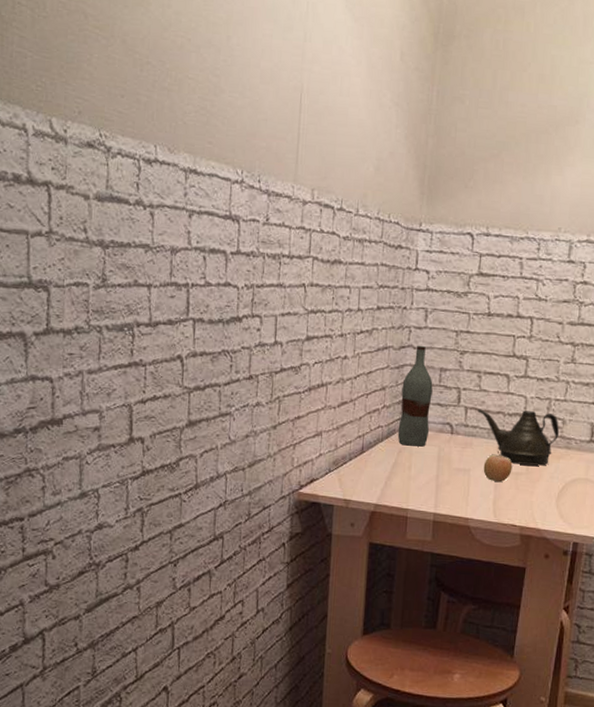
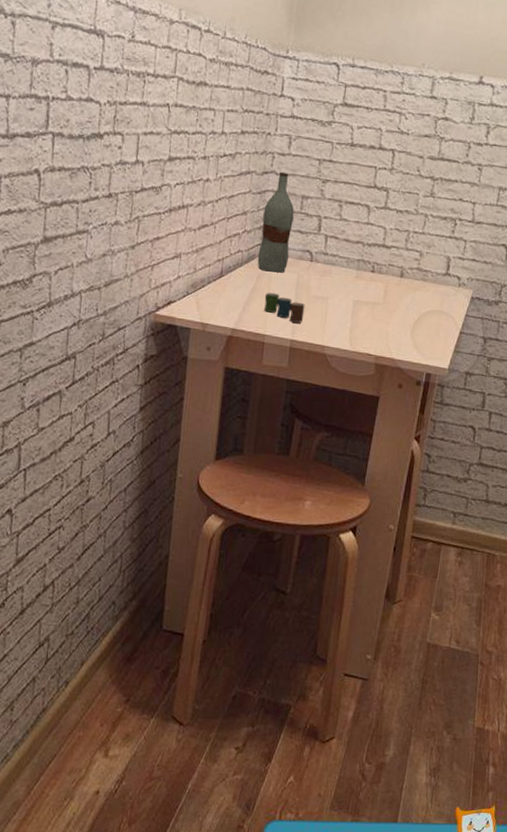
cup: none [406,467,447,496] -> present [264,292,305,323]
teapot: present [477,409,560,466] -> none [337,237,417,297]
fruit: present [483,451,513,483] -> none [341,280,370,312]

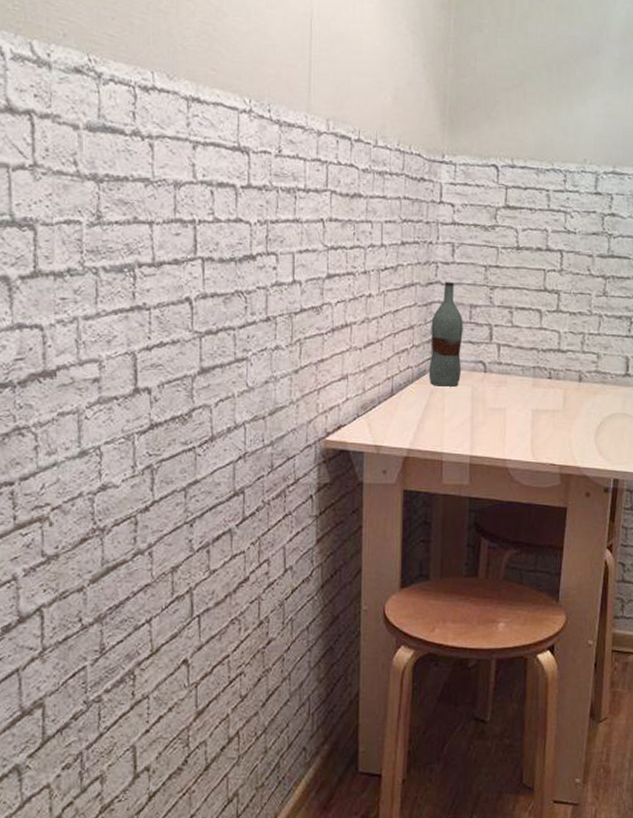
cup: present [264,292,305,323] -> none [439,408,482,437]

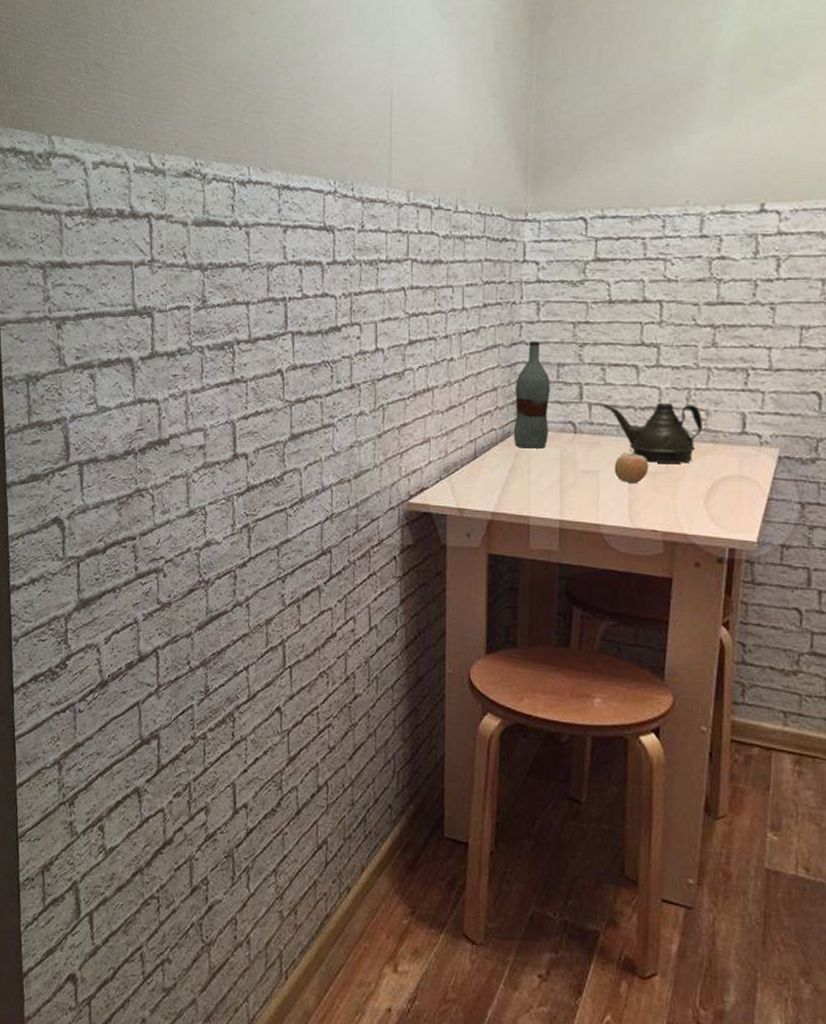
teapot: none [511,345,595,402] -> present [603,403,704,463]
fruit: none [519,388,549,421] -> present [614,449,649,484]

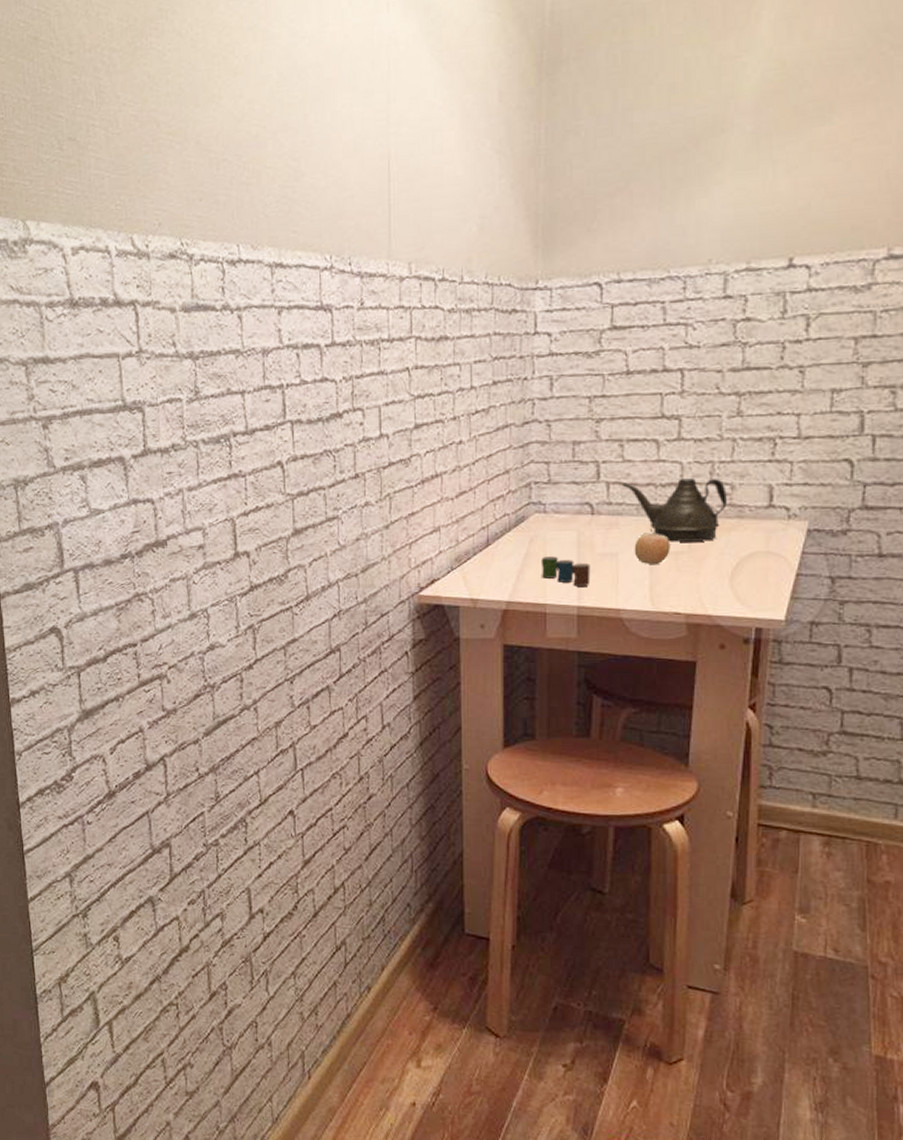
bottle: present [513,340,550,449] -> none [527,418,565,533]
cup: none [525,471,573,501] -> present [541,556,591,586]

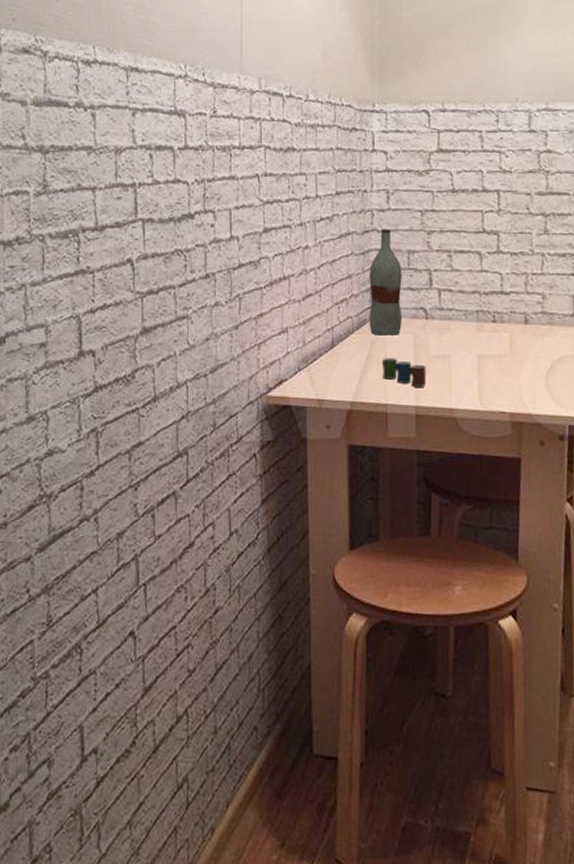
bottle: none [527,418,565,533] -> present [369,228,403,336]
teapot: present [622,478,728,542] -> none [451,288,541,346]
fruit: present [634,528,671,565] -> none [464,333,495,367]

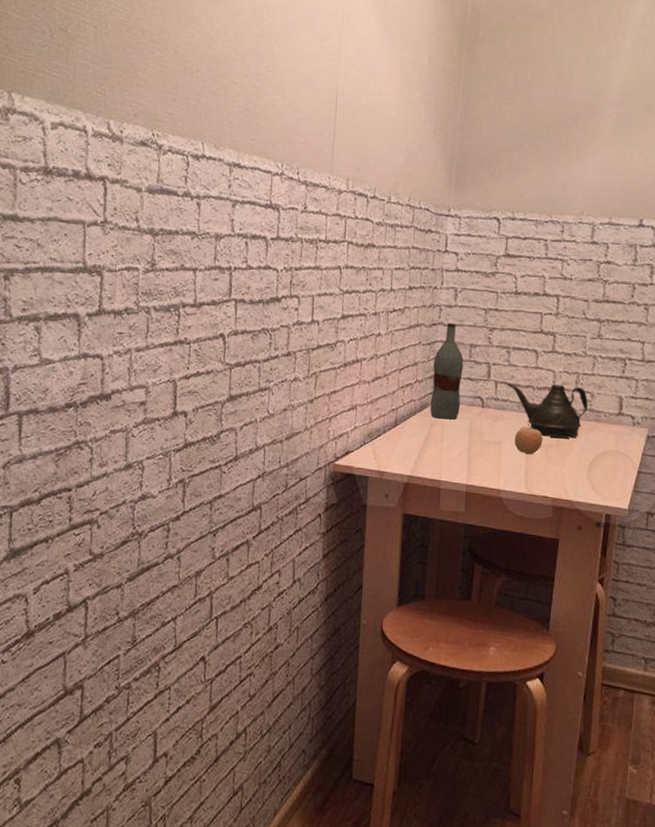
cup: present [381,358,427,387] -> none [438,439,479,468]
teapot: none [451,288,541,346] -> present [507,383,589,438]
fruit: none [464,333,495,367] -> present [514,423,543,455]

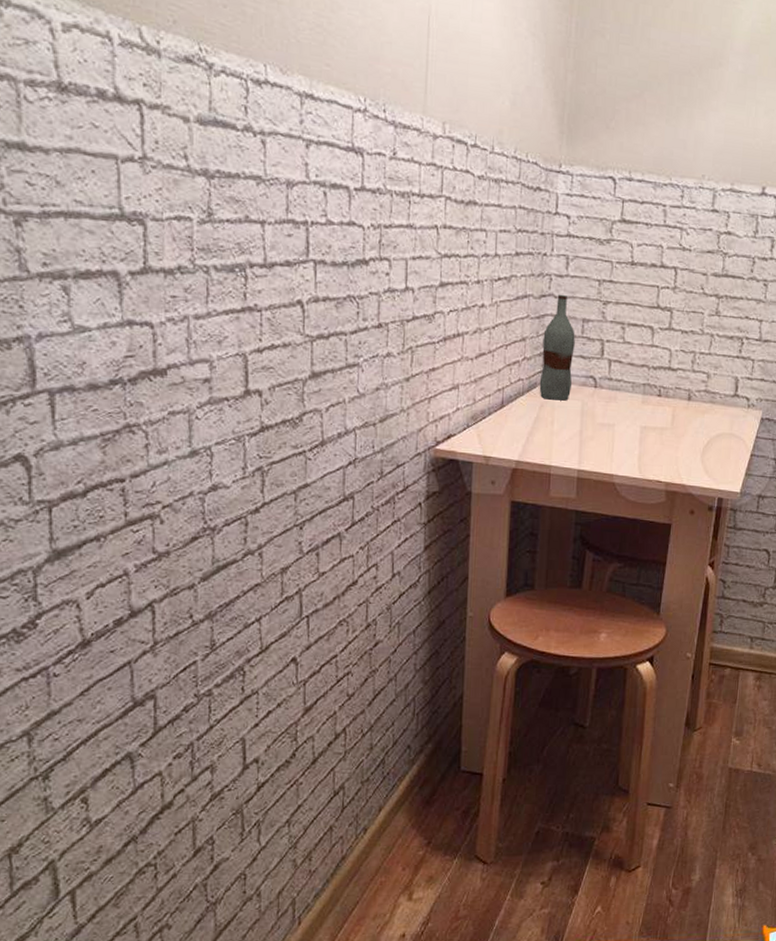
teapot: present [507,383,589,438] -> none [621,361,704,421]
fruit: present [514,423,543,455] -> none [628,405,658,438]

